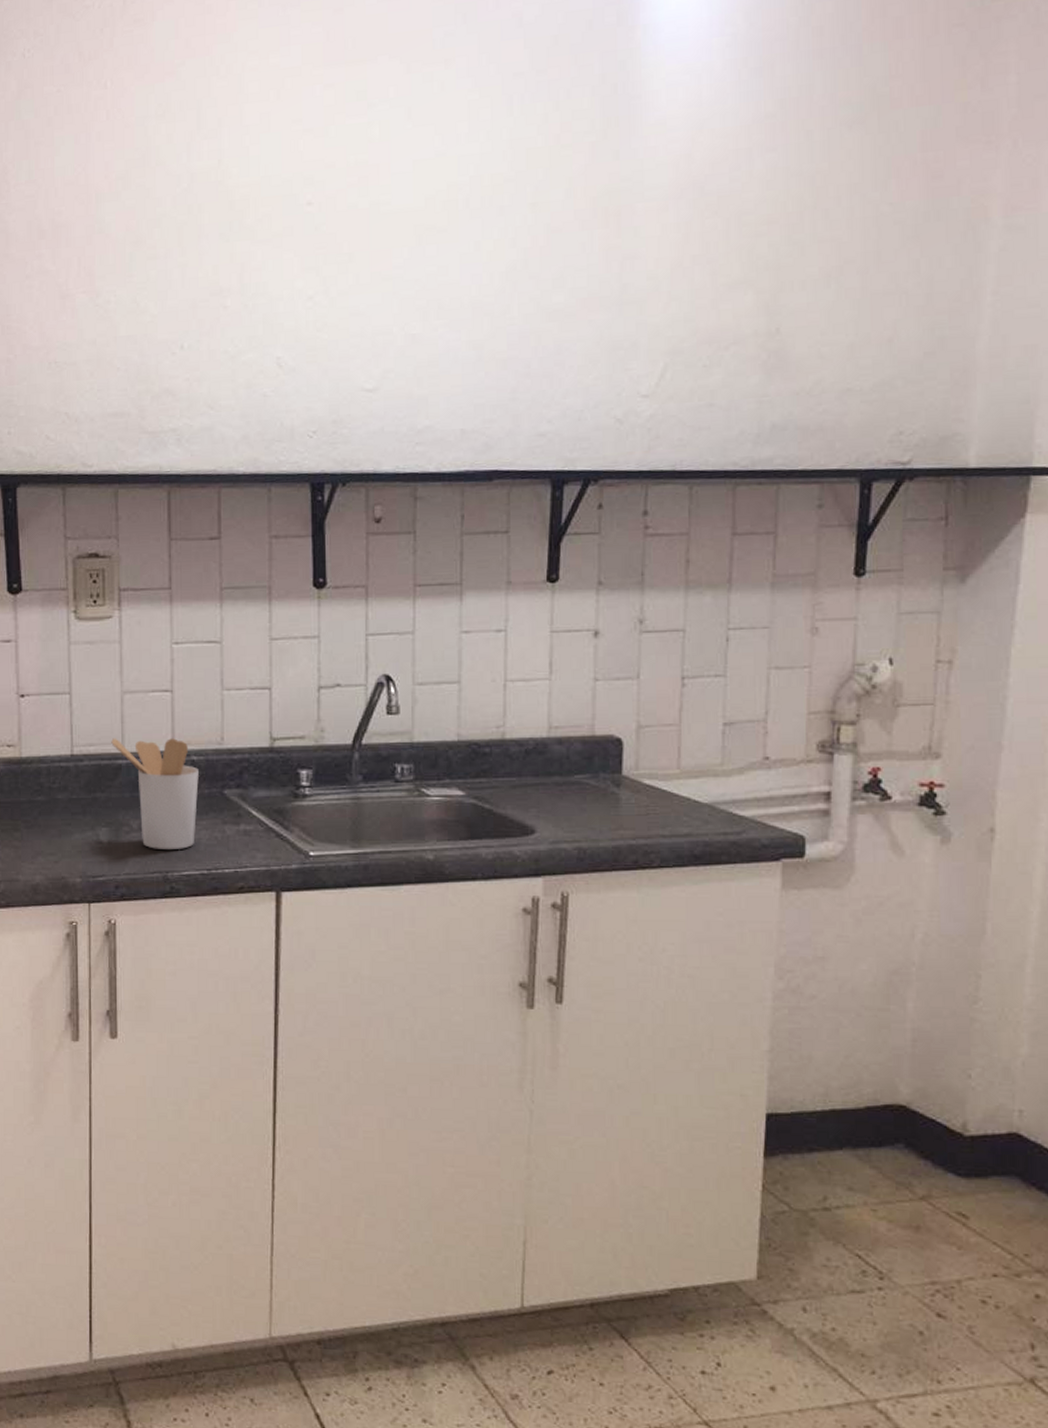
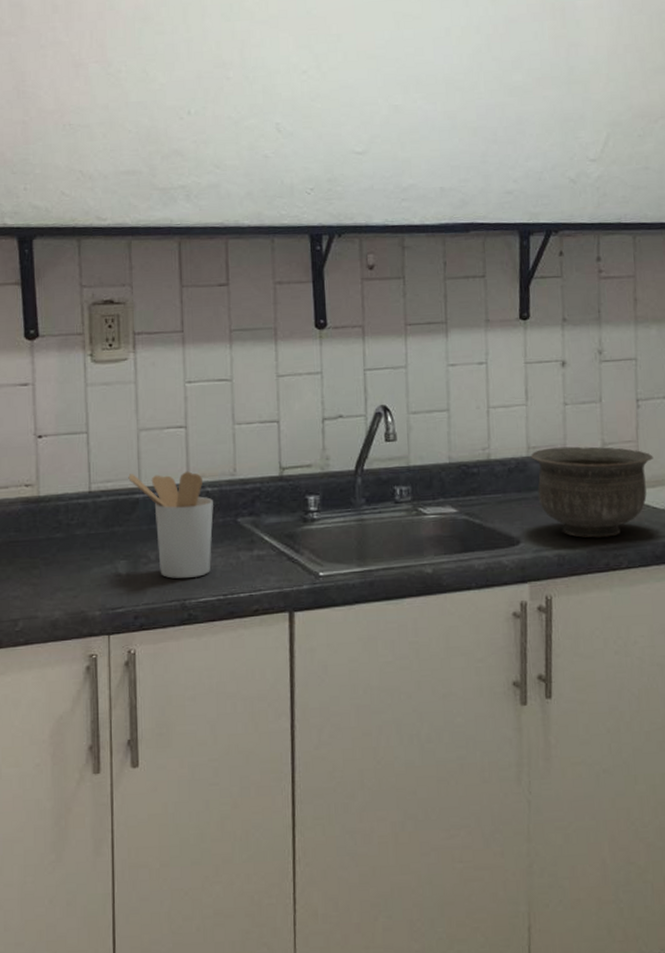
bowl: none [551,728,699,832] -> present [530,446,654,538]

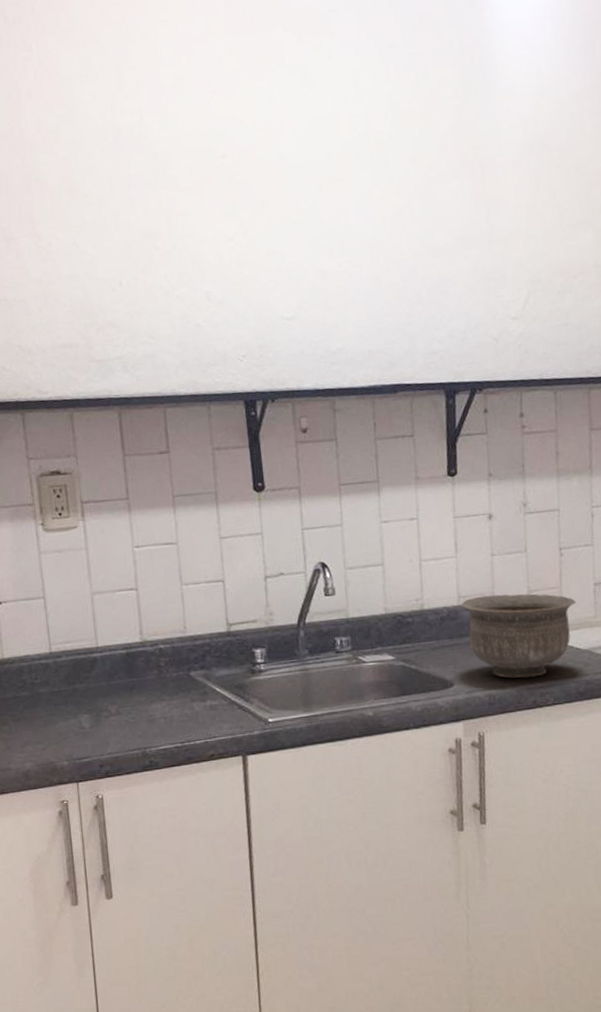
utensil holder: present [128,471,214,579] -> none [85,630,168,730]

